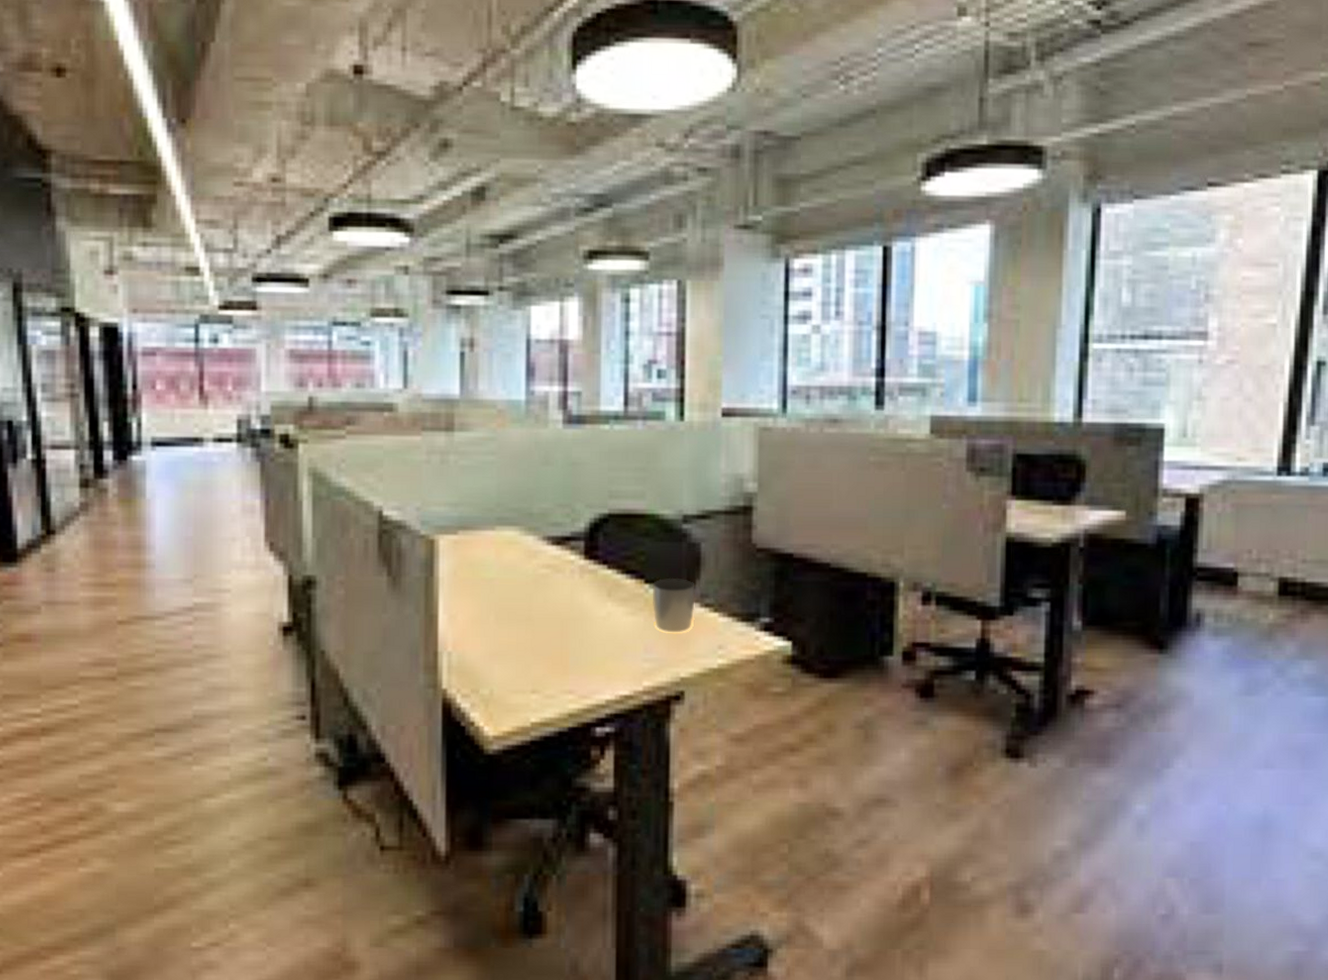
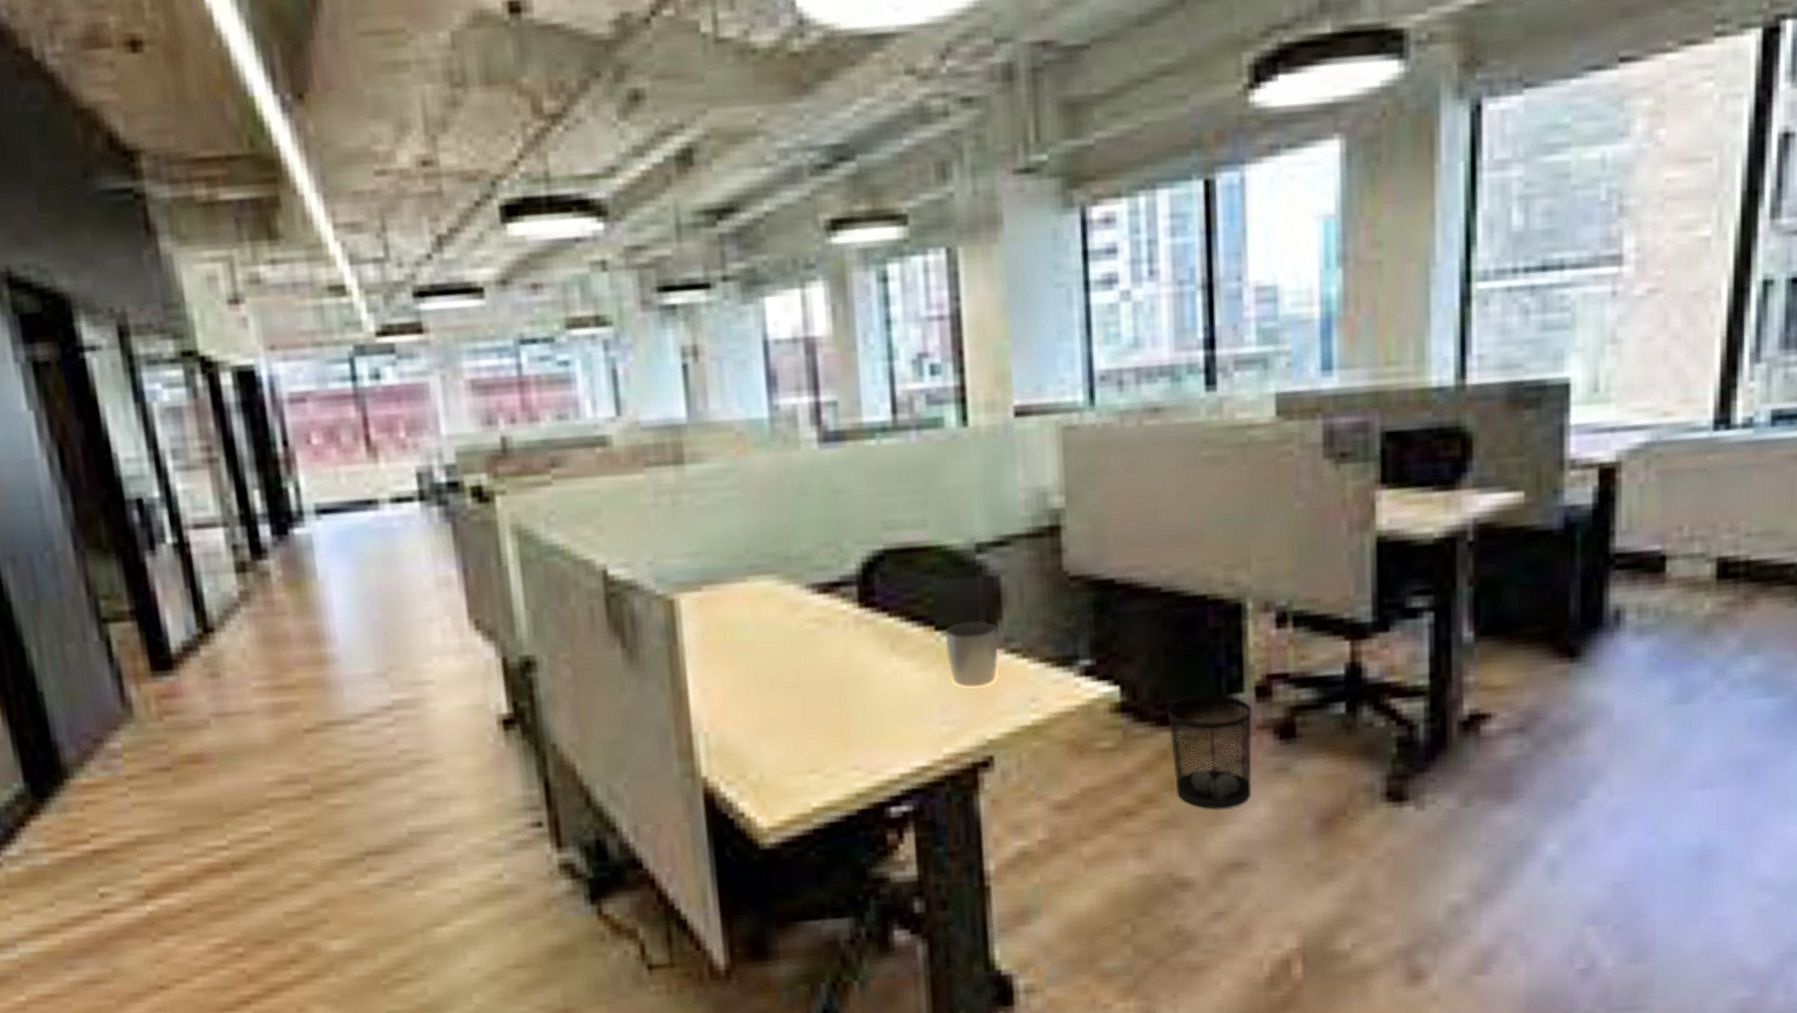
waste bin: none [829,655,899,752] -> present [1167,694,1252,809]

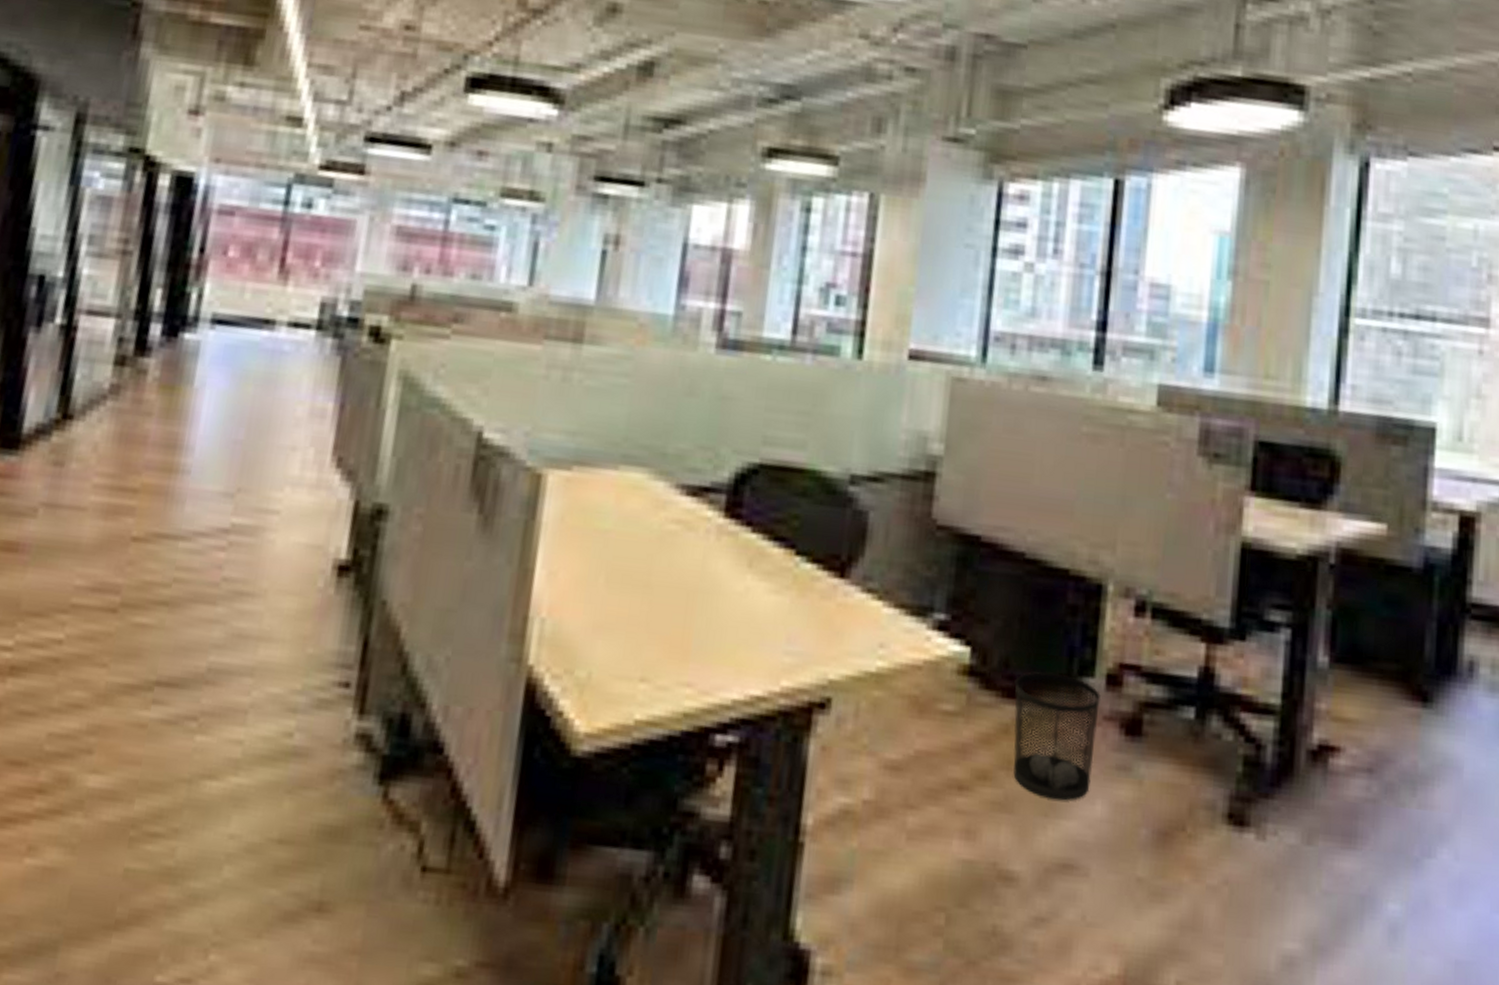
mug: present [945,620,998,688] -> none [802,551,857,622]

